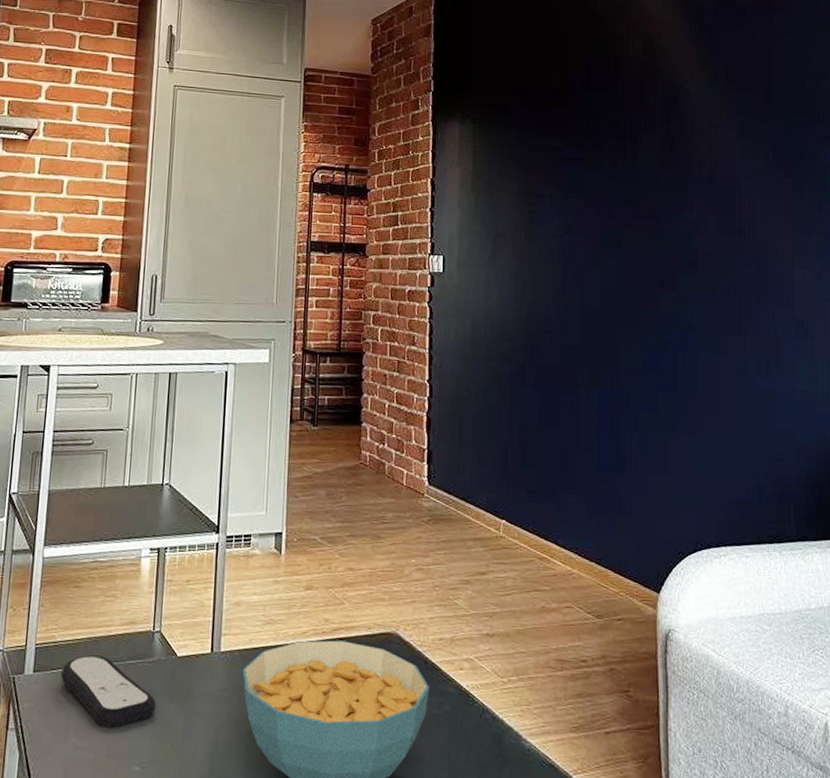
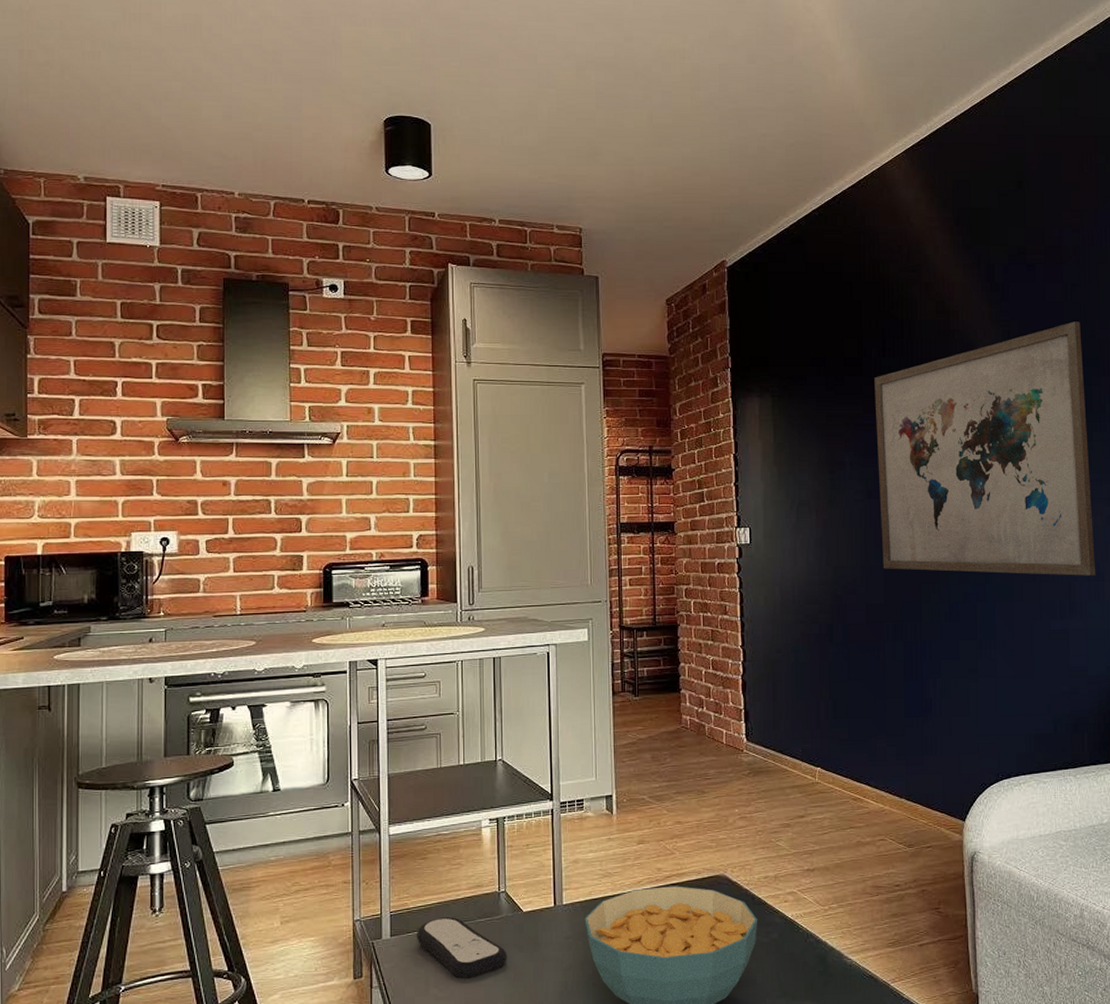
wall art: none [577,68,804,333] -> present [874,321,1095,576]

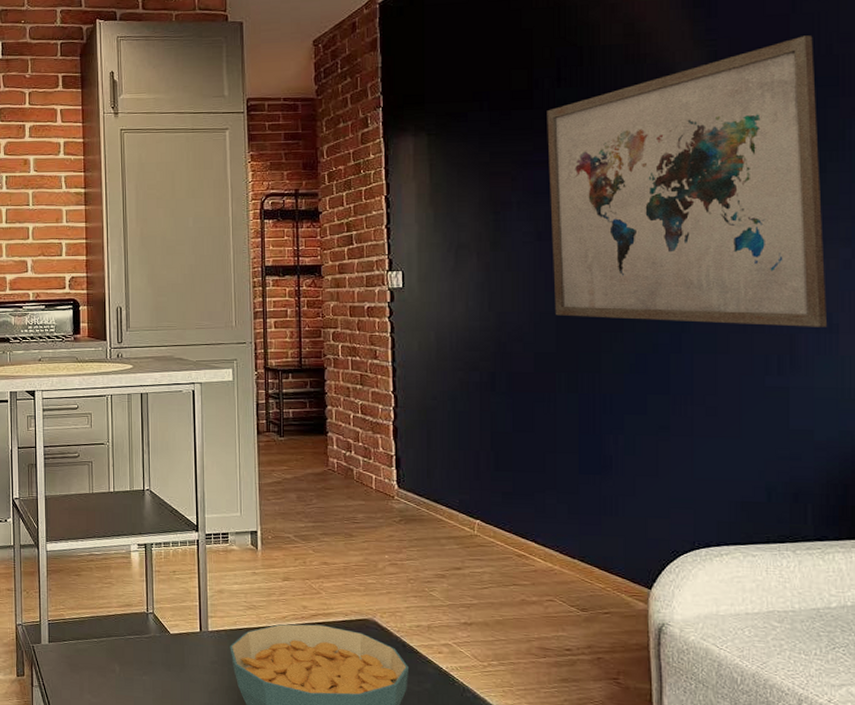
remote control: present [417,917,507,979] -> none [72,630,156,689]

